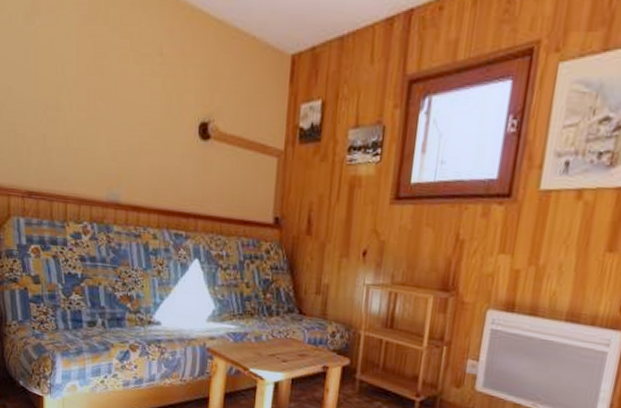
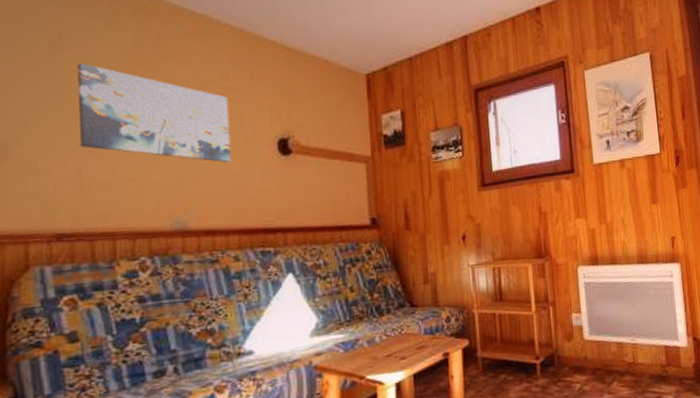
wall art: none [45,32,161,142] -> present [78,63,232,163]

